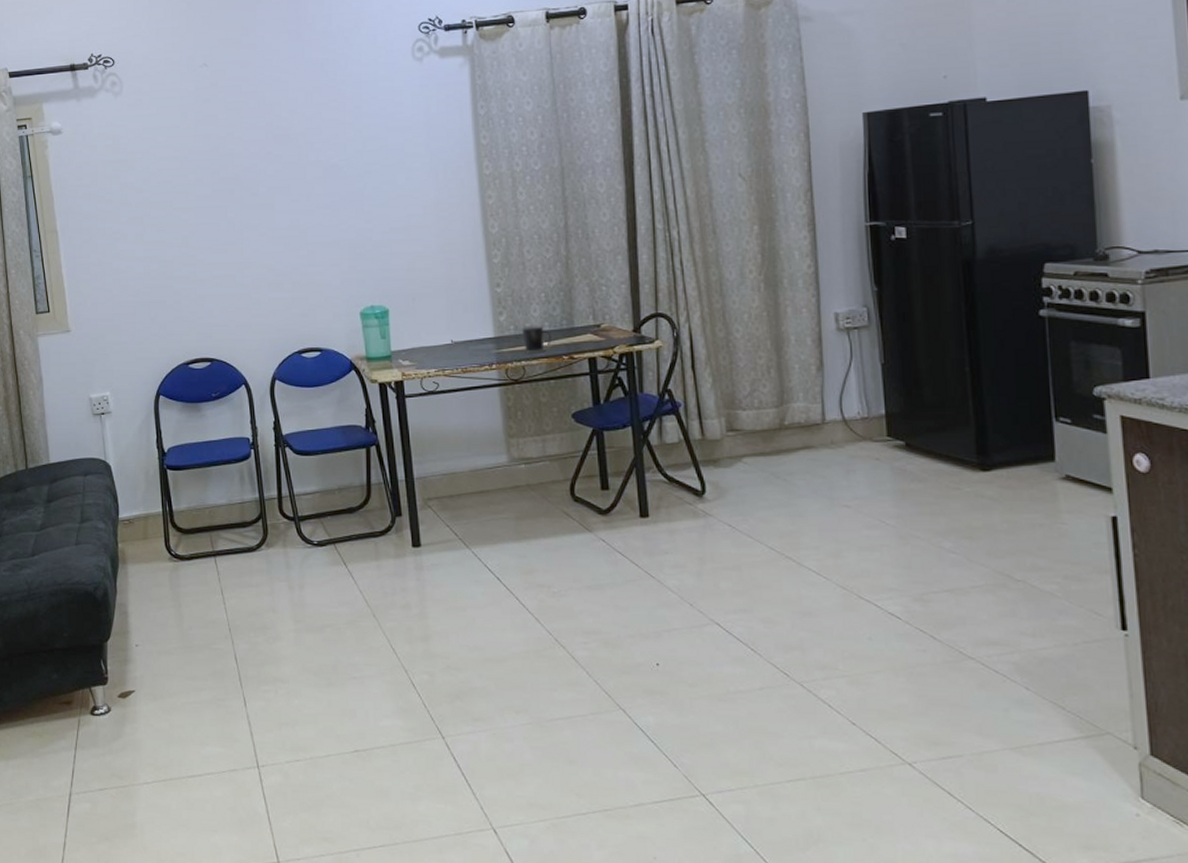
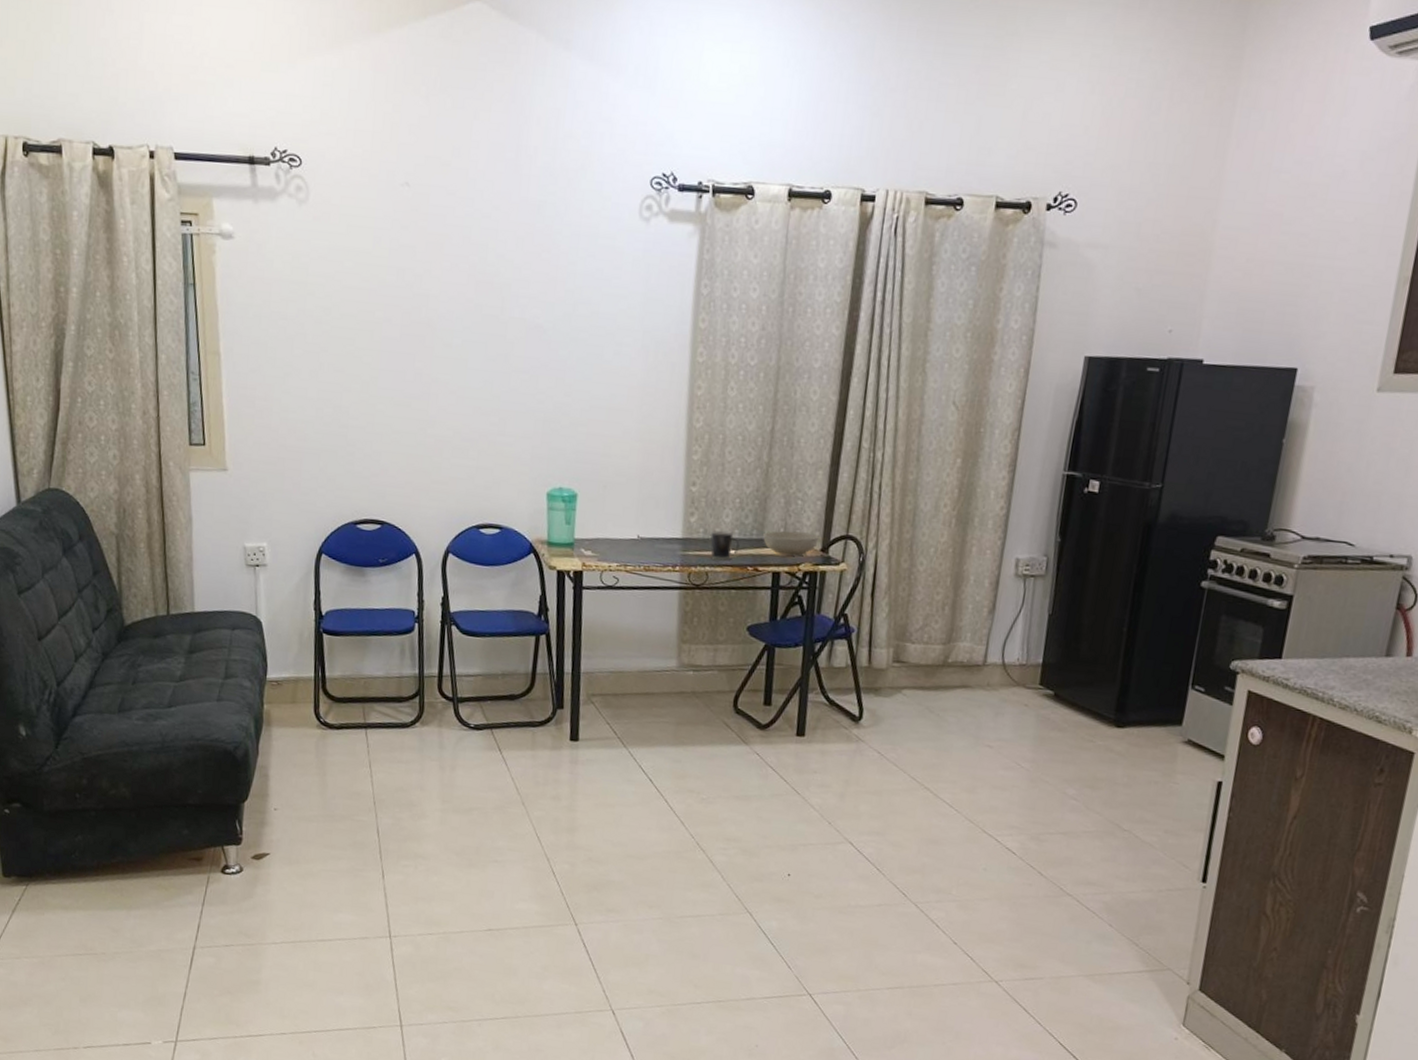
bowl: none [573,316,629,340] -> present [763,530,819,556]

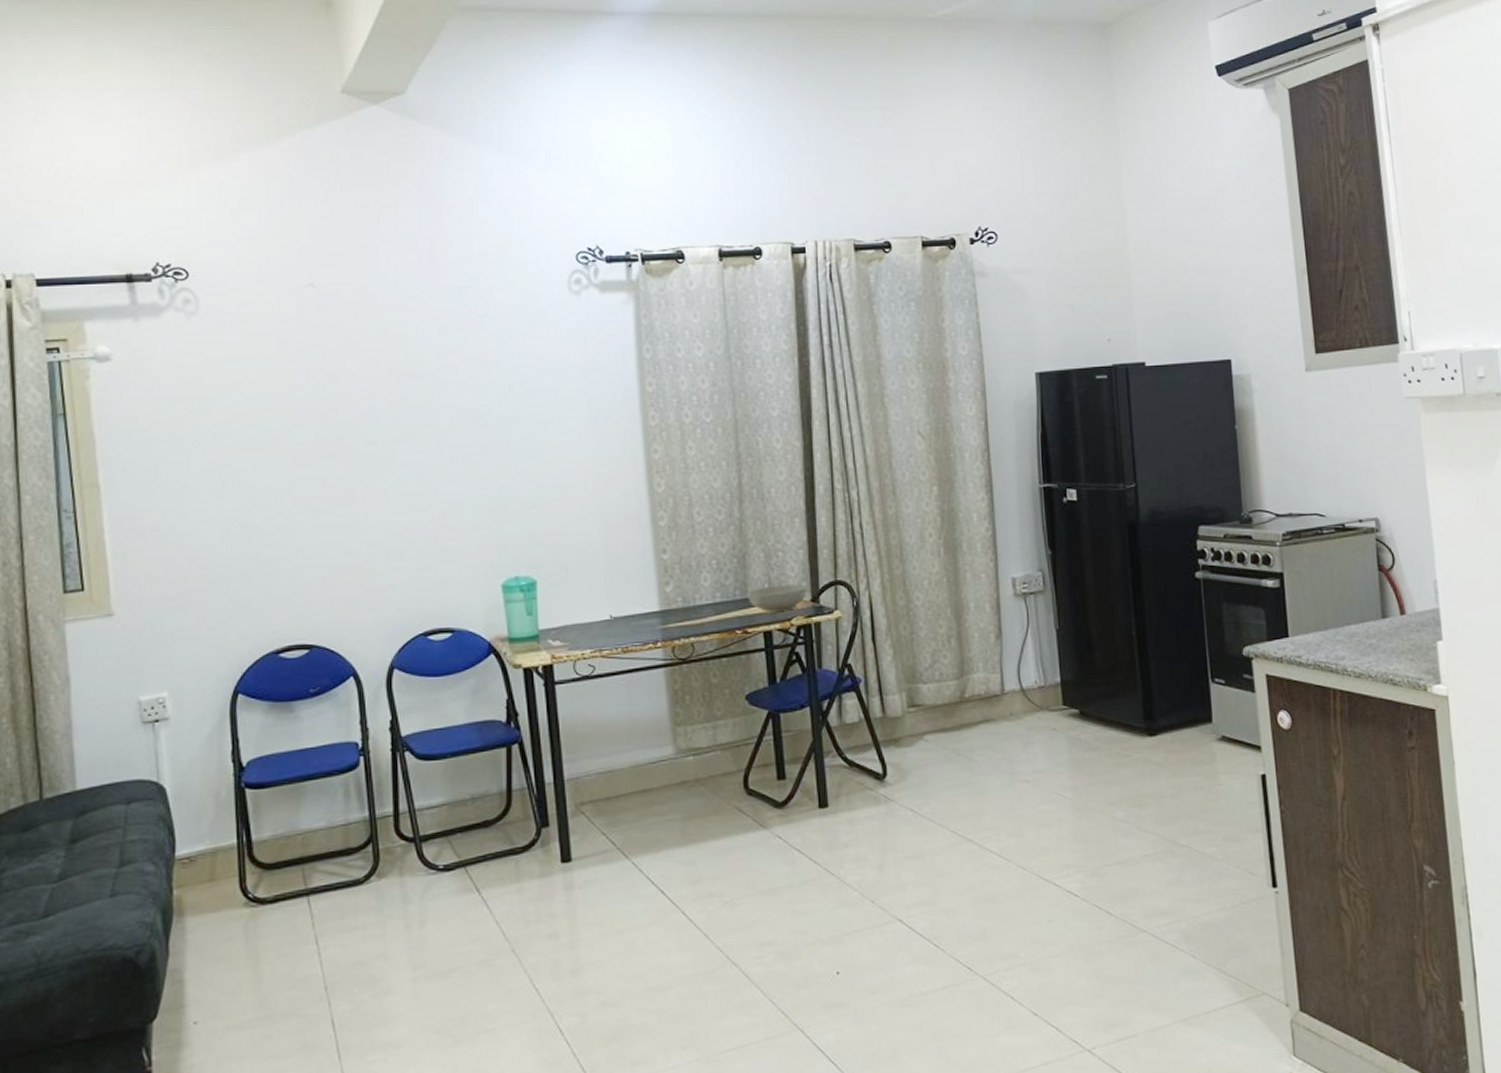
mug: present [710,530,740,561] -> none [691,595,724,628]

